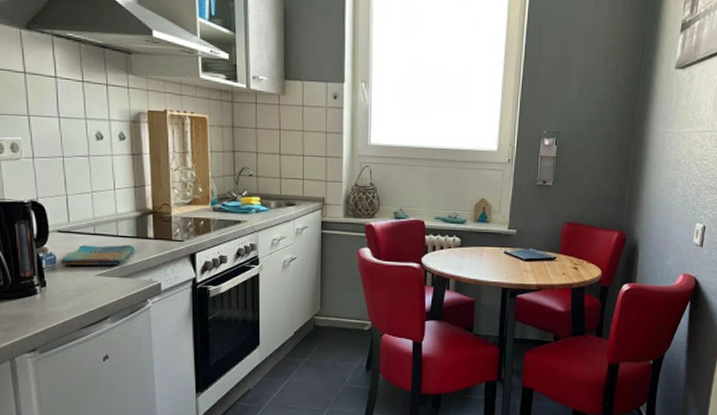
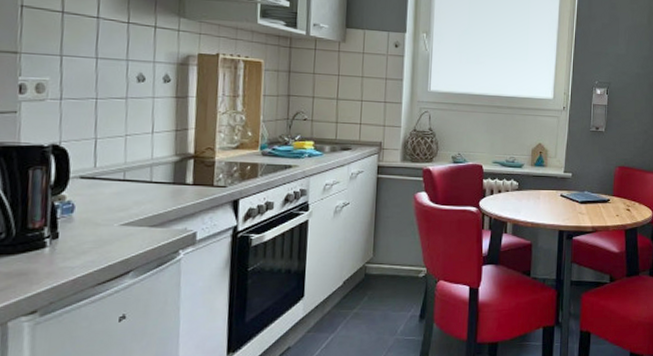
dish towel: present [61,244,135,266] -> none [80,190,171,214]

